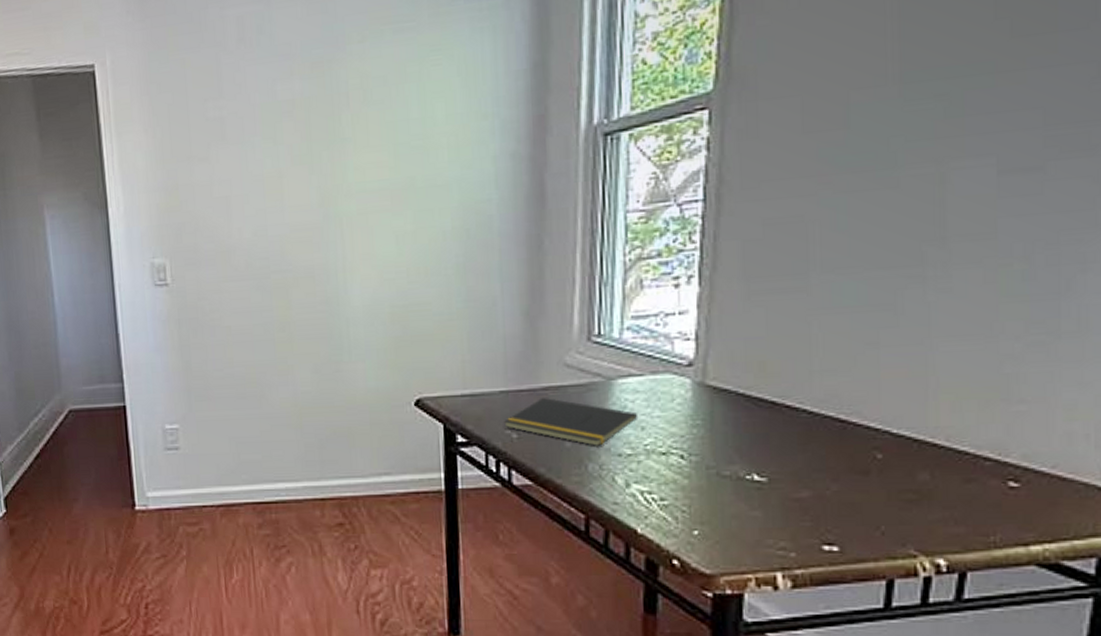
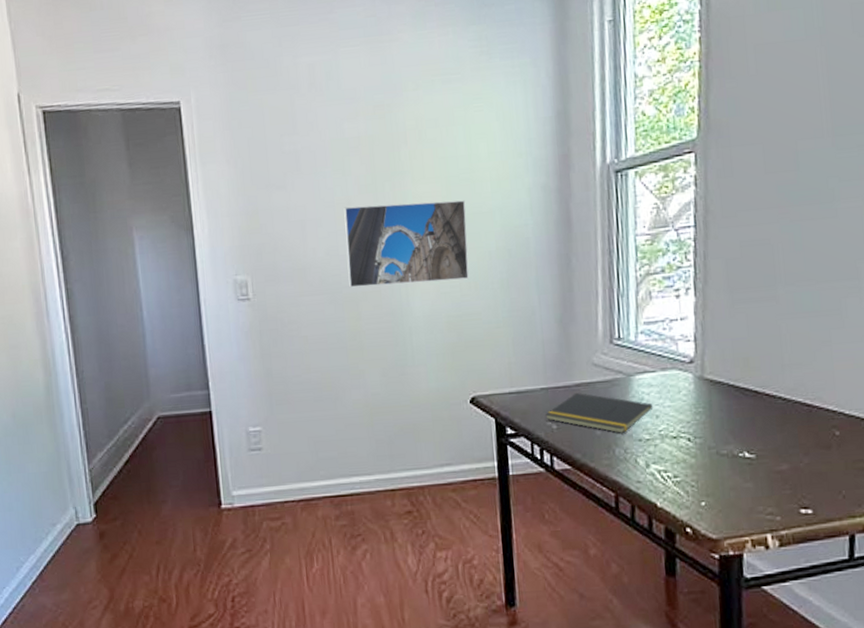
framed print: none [274,171,418,273] -> present [344,200,469,288]

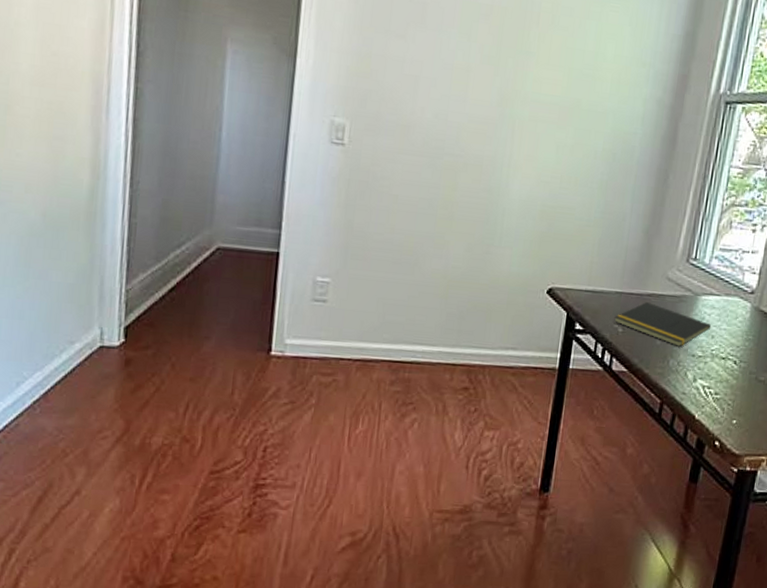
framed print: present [344,200,469,288] -> none [451,73,583,174]

